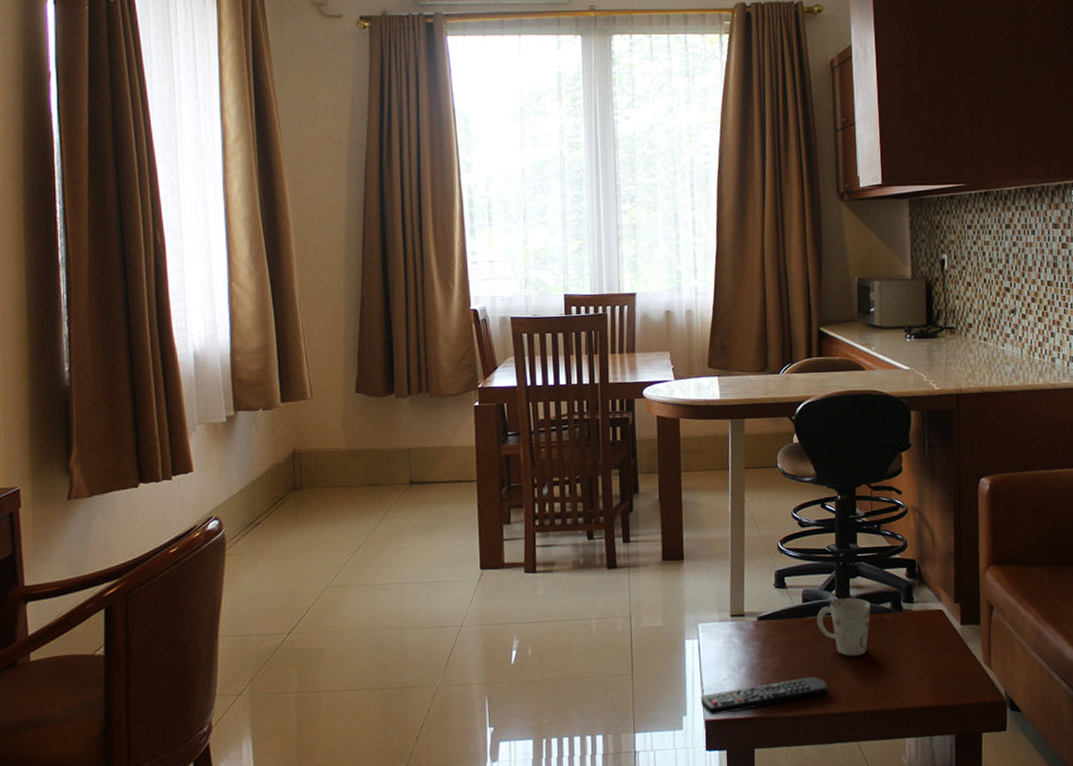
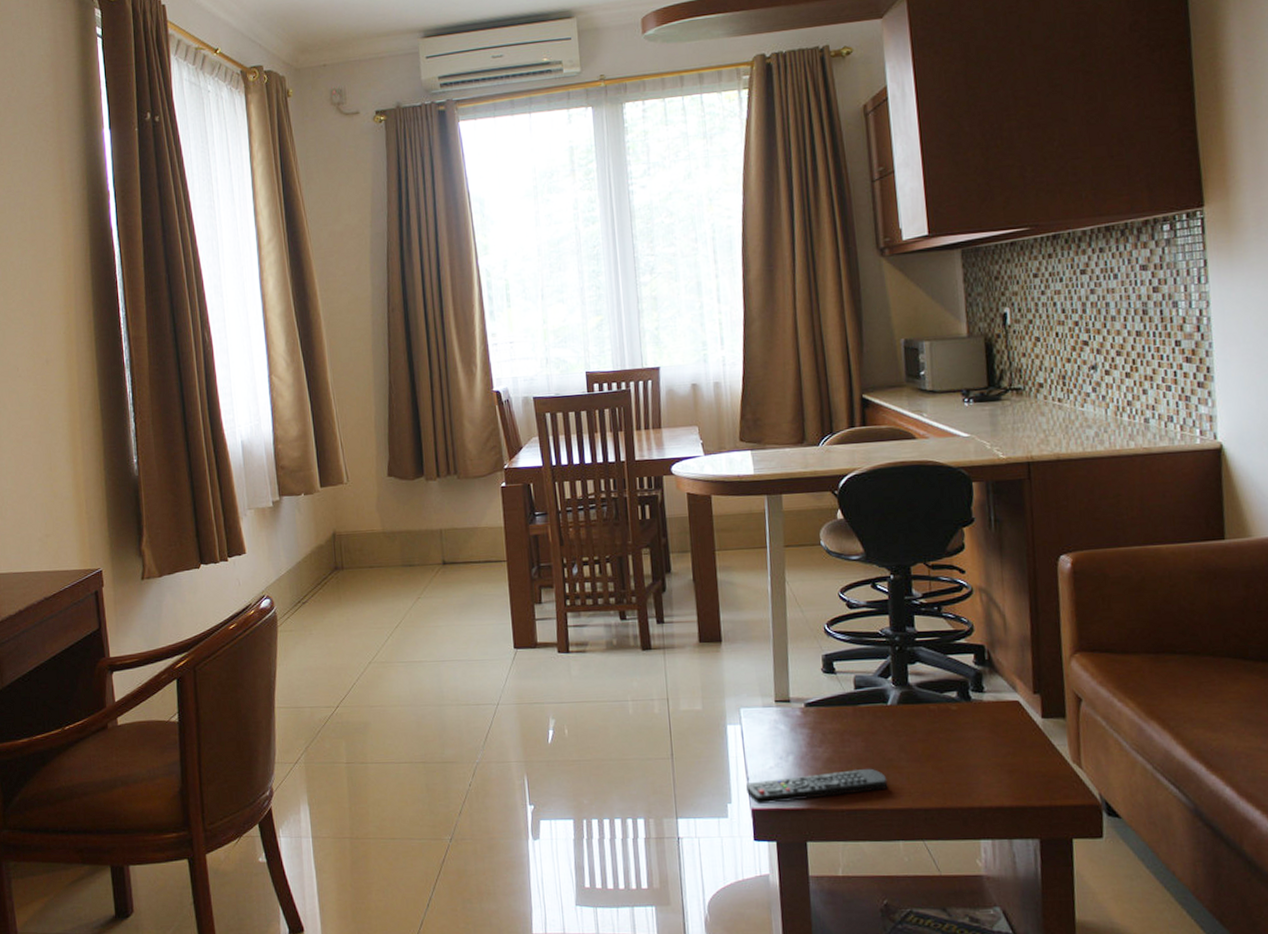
mug: present [816,597,871,656] -> none [871,685,934,748]

